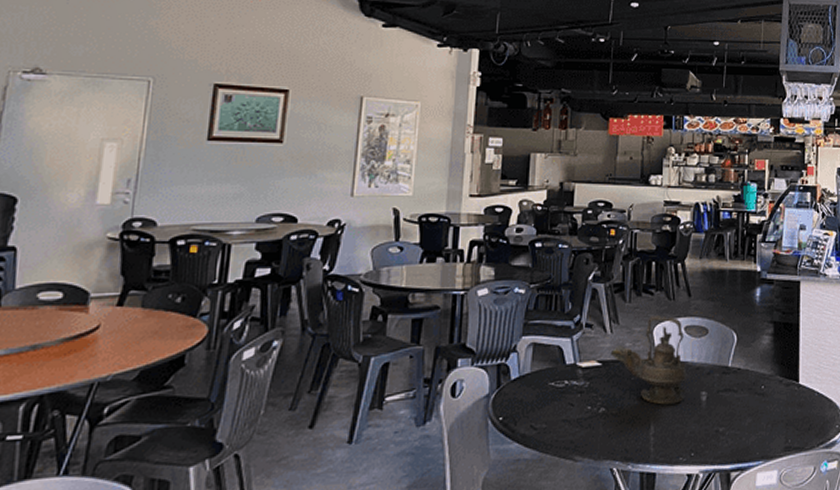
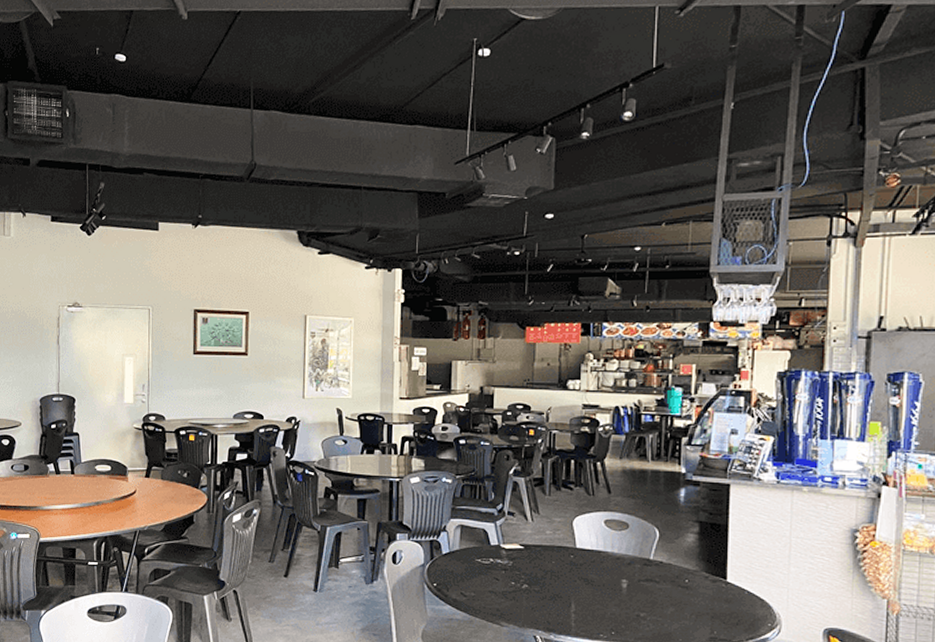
teapot: present [610,315,689,405] -> none [532,508,609,588]

